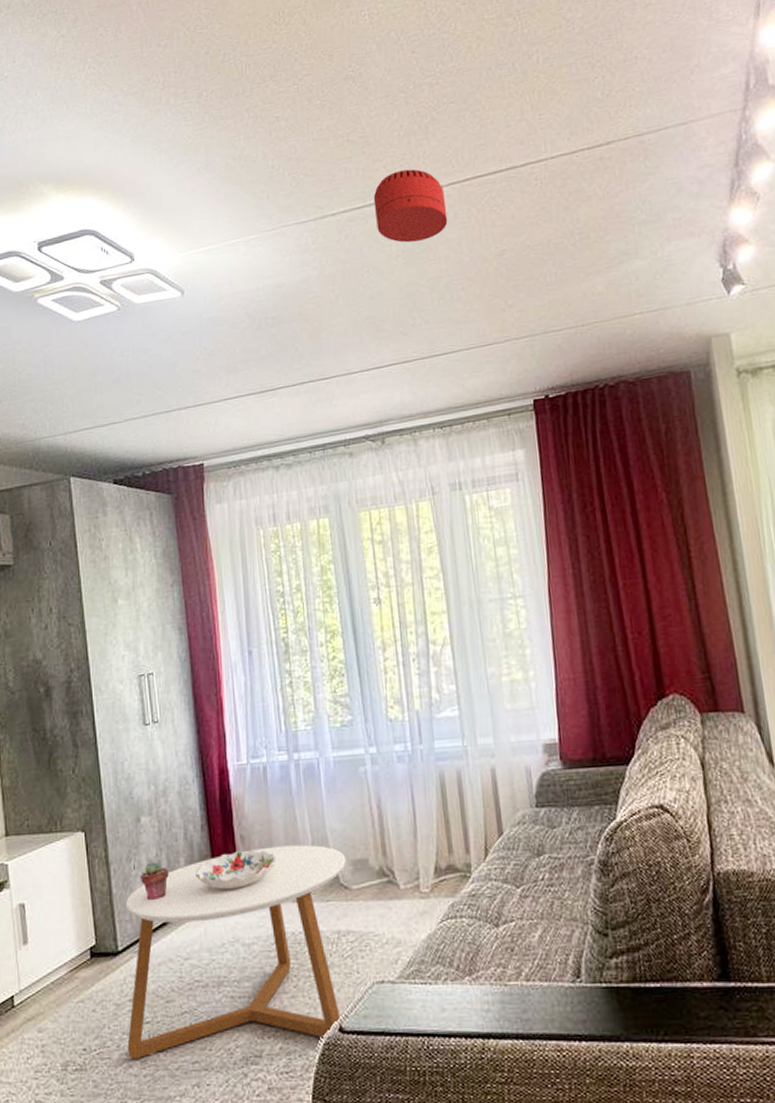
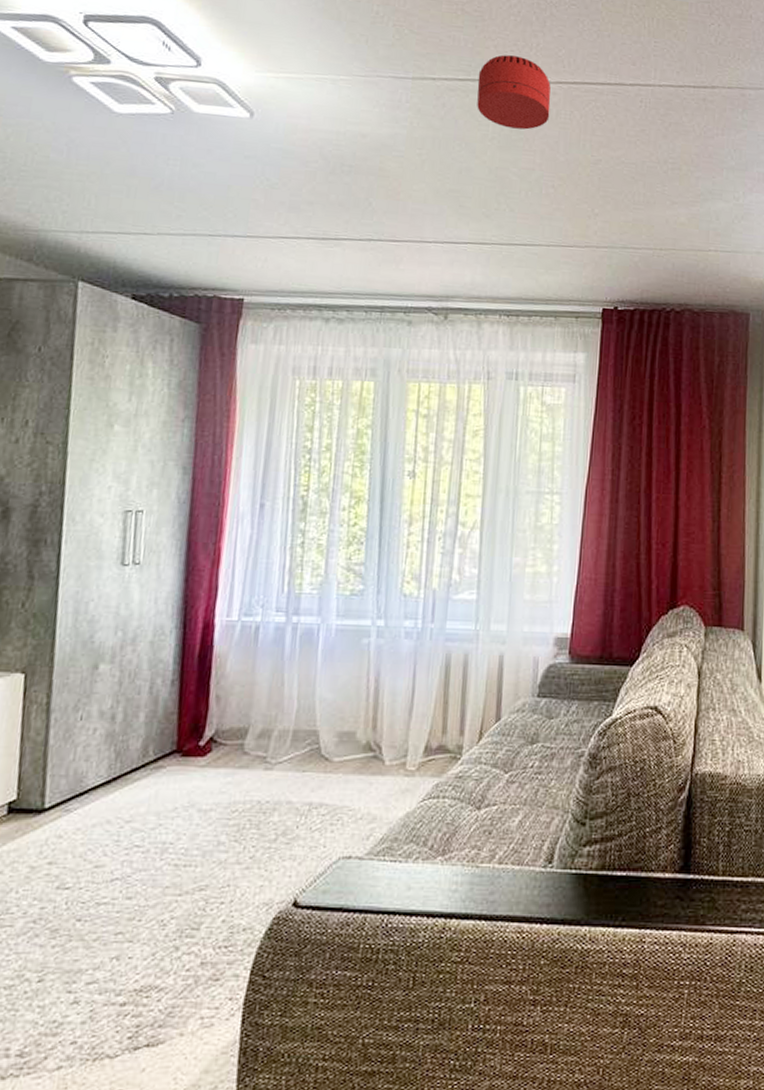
coffee table: present [125,844,346,1060] -> none [36,710,332,929]
potted succulent: present [139,862,169,900] -> none [86,714,124,755]
decorative bowl: present [195,849,277,890] -> none [155,711,254,752]

